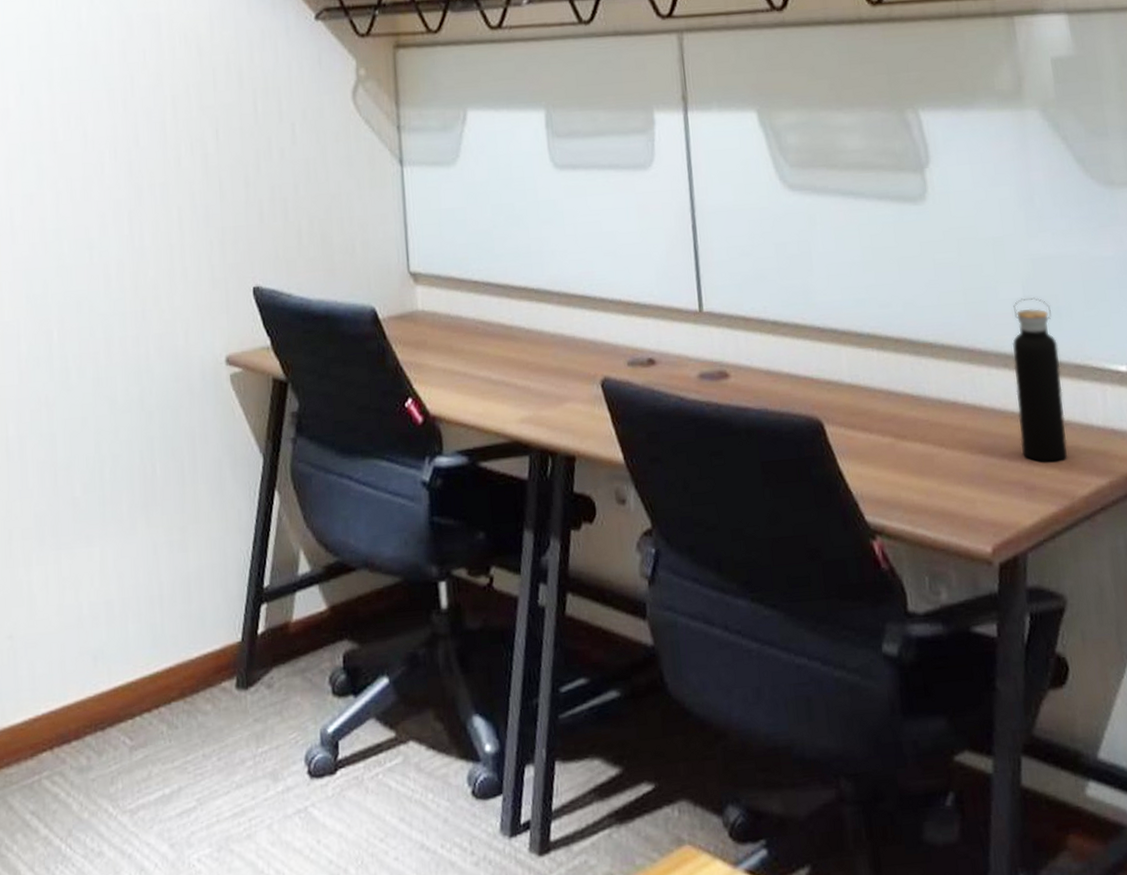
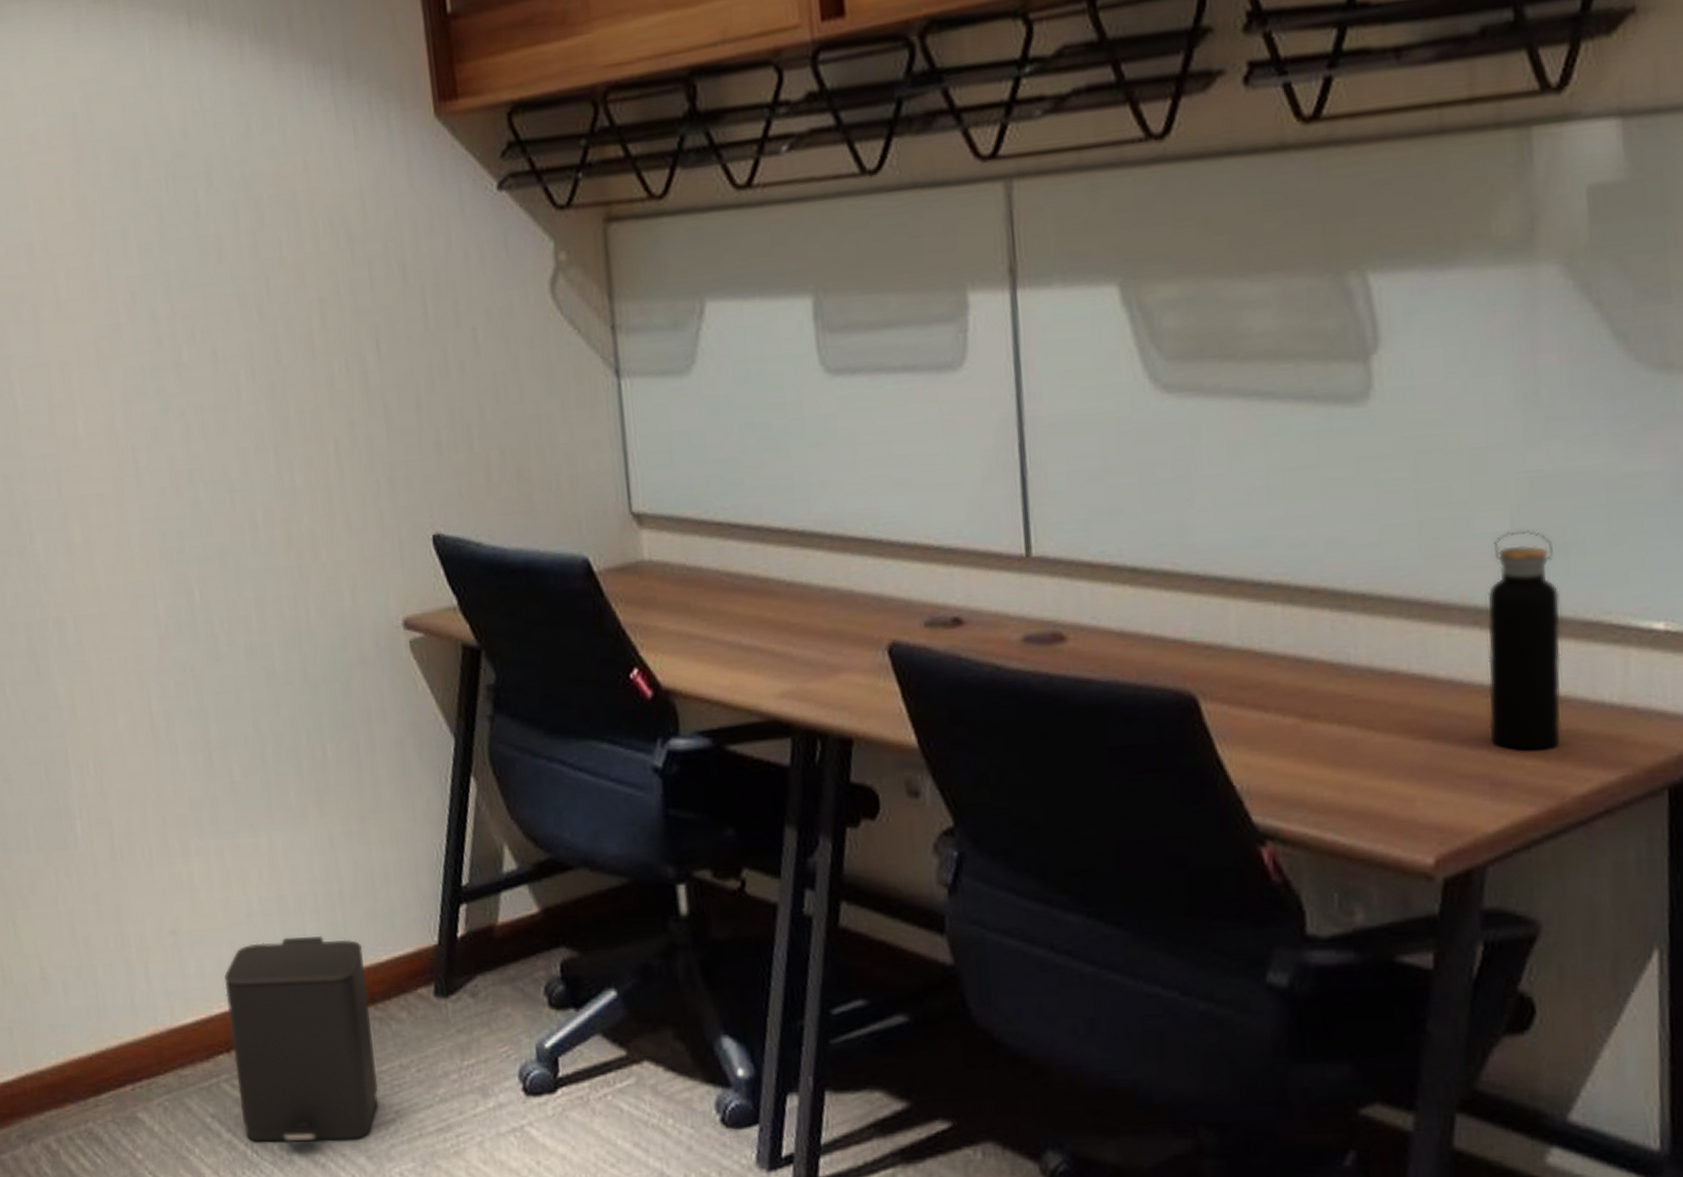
pedal bin: none [52,636,184,836] -> present [224,935,379,1142]

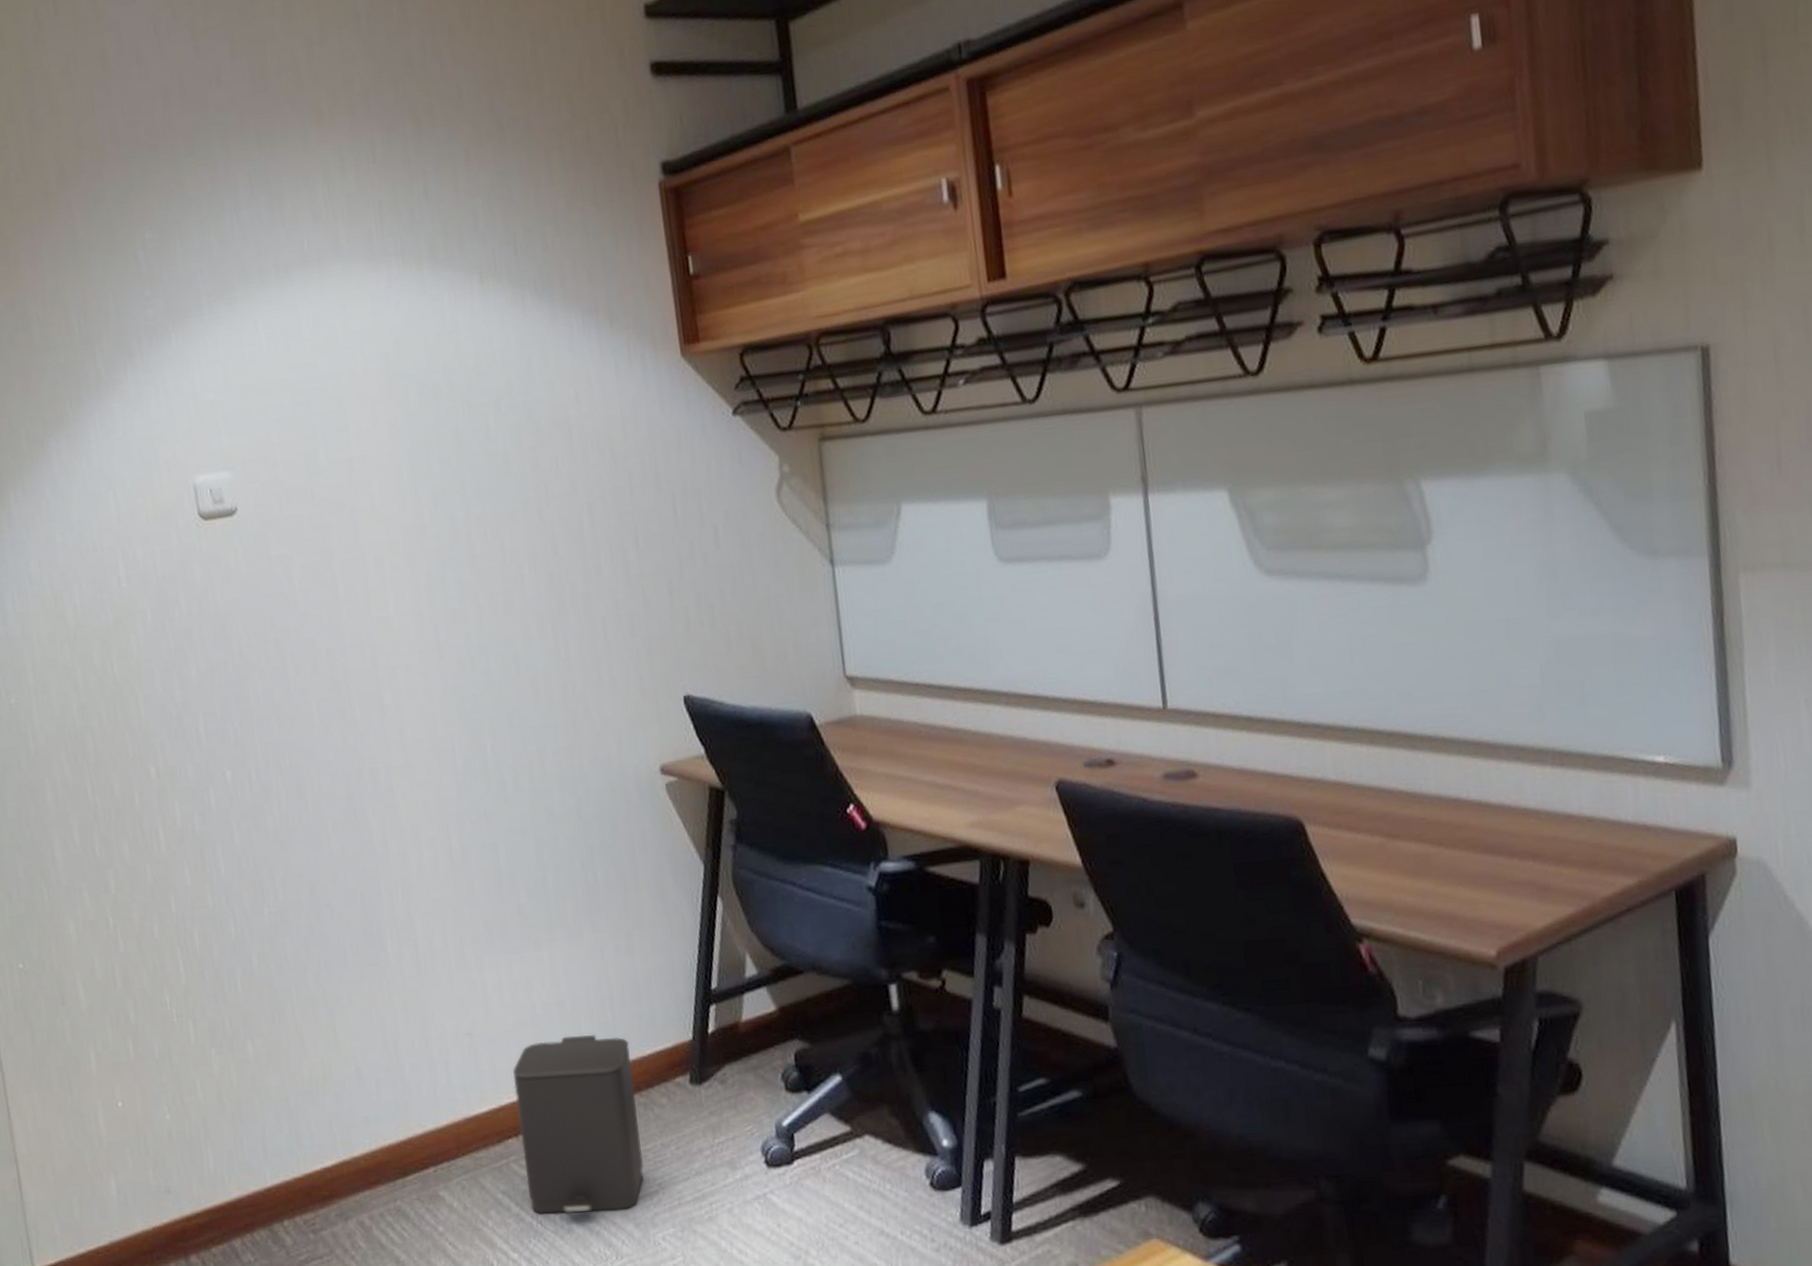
water bottle: present [1487,530,1562,750] -> none [1526,683,1589,861]

